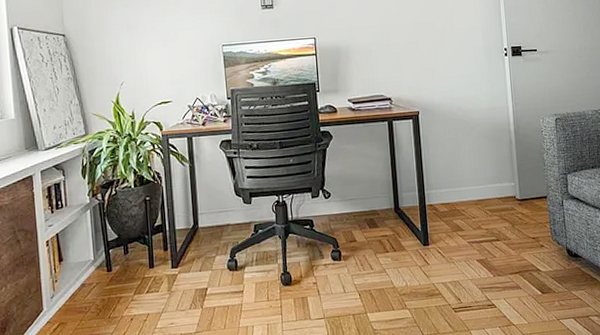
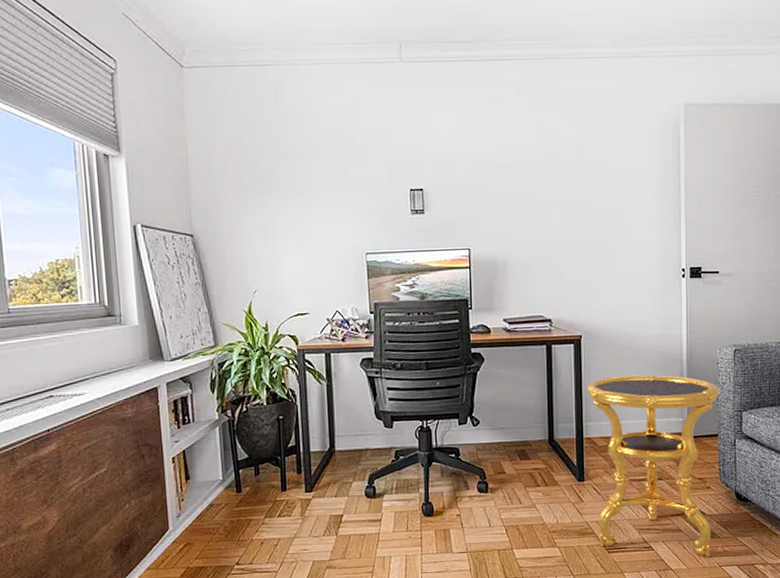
side table: none [425,144,549,311] -> present [586,374,720,557]

